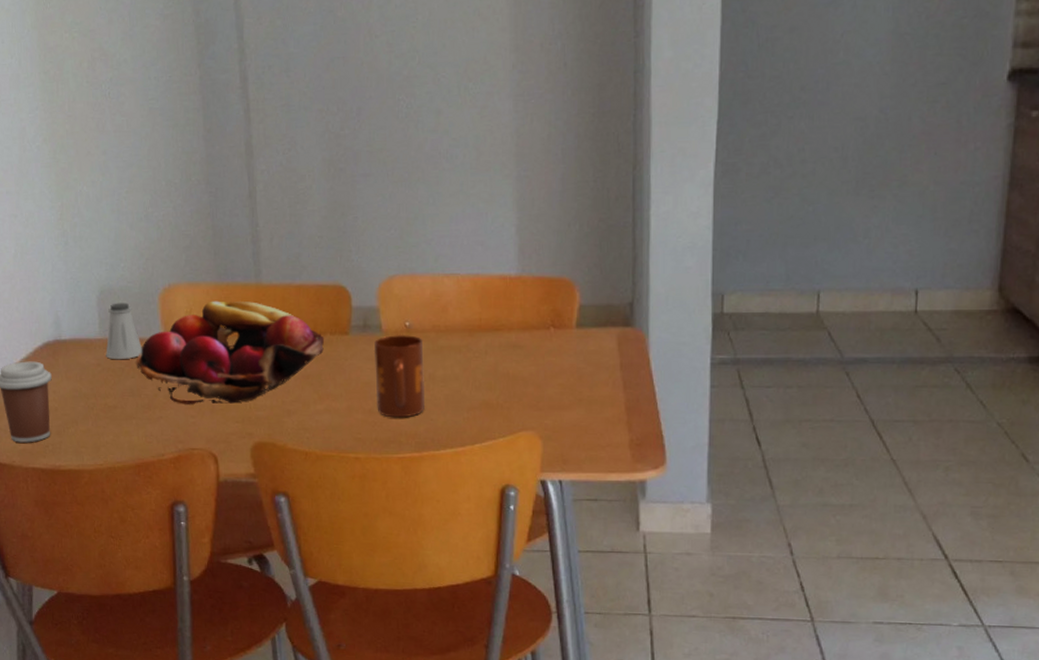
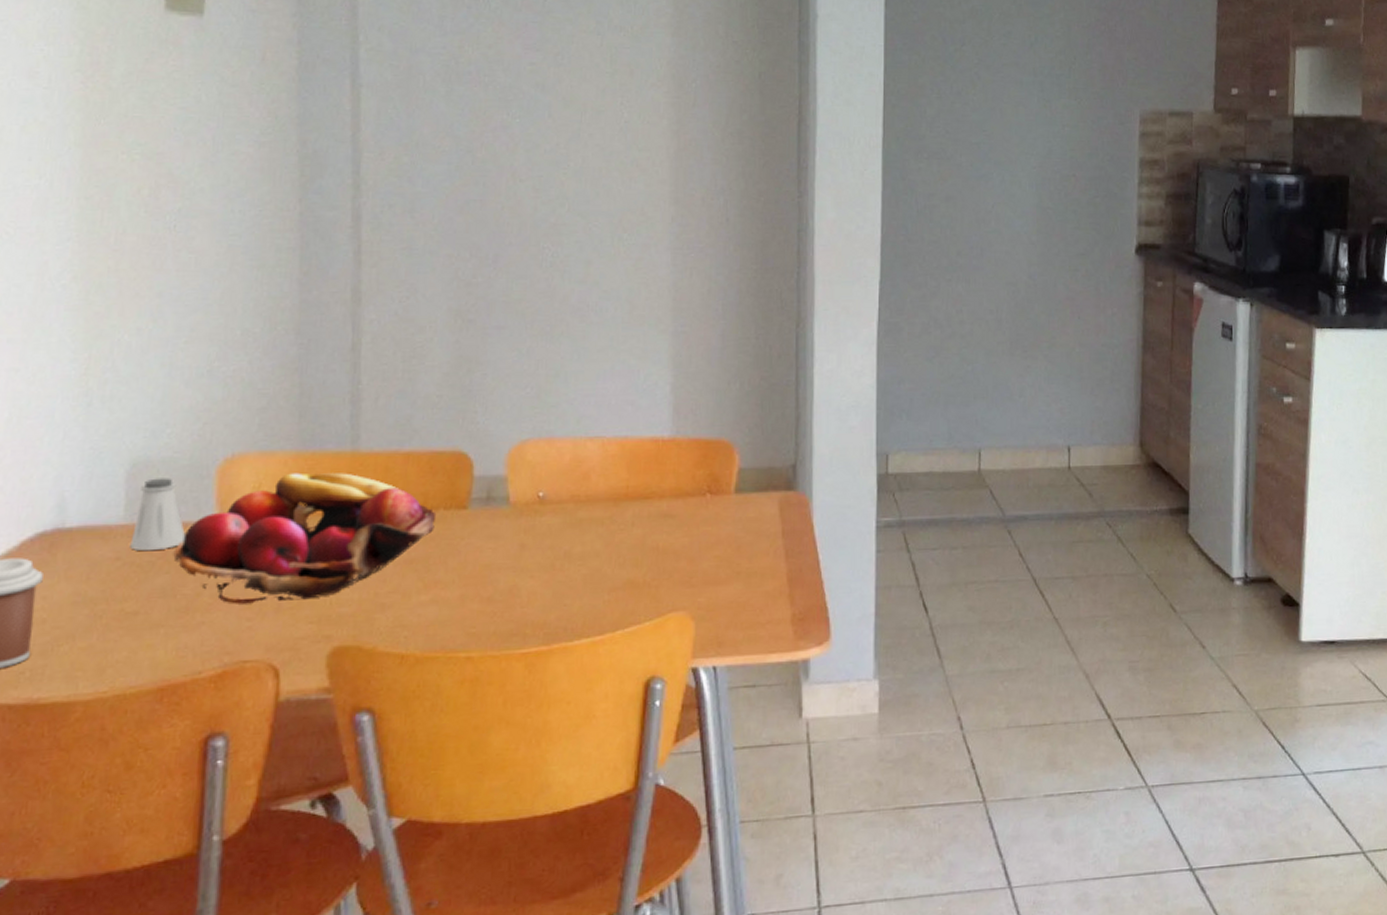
mug: present [373,334,425,418] -> none [497,506,560,606]

